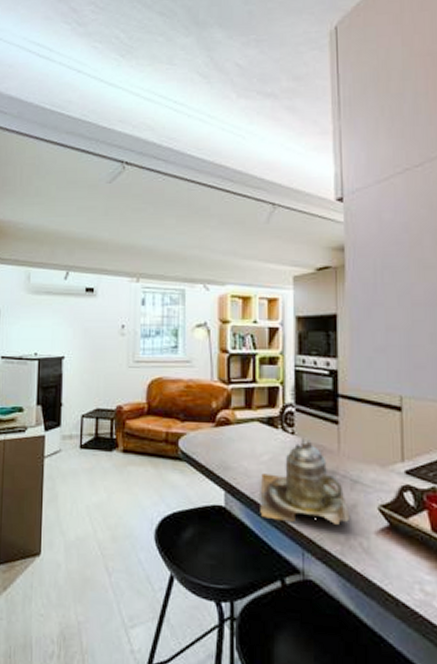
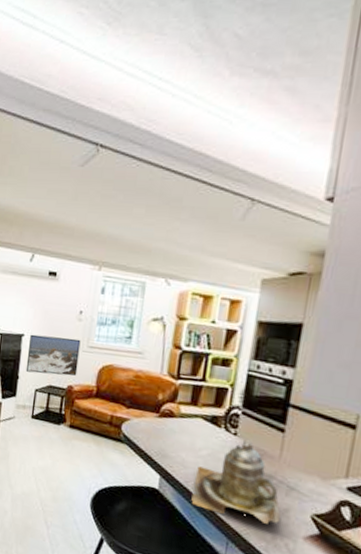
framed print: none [69,354,126,397] -> present [25,334,81,376]

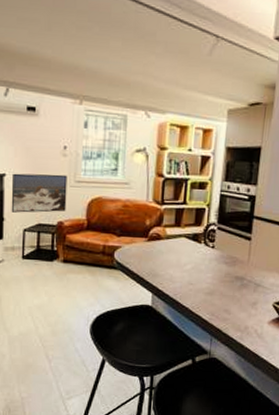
teapot: present [191,439,281,524] -> none [180,251,251,317]

